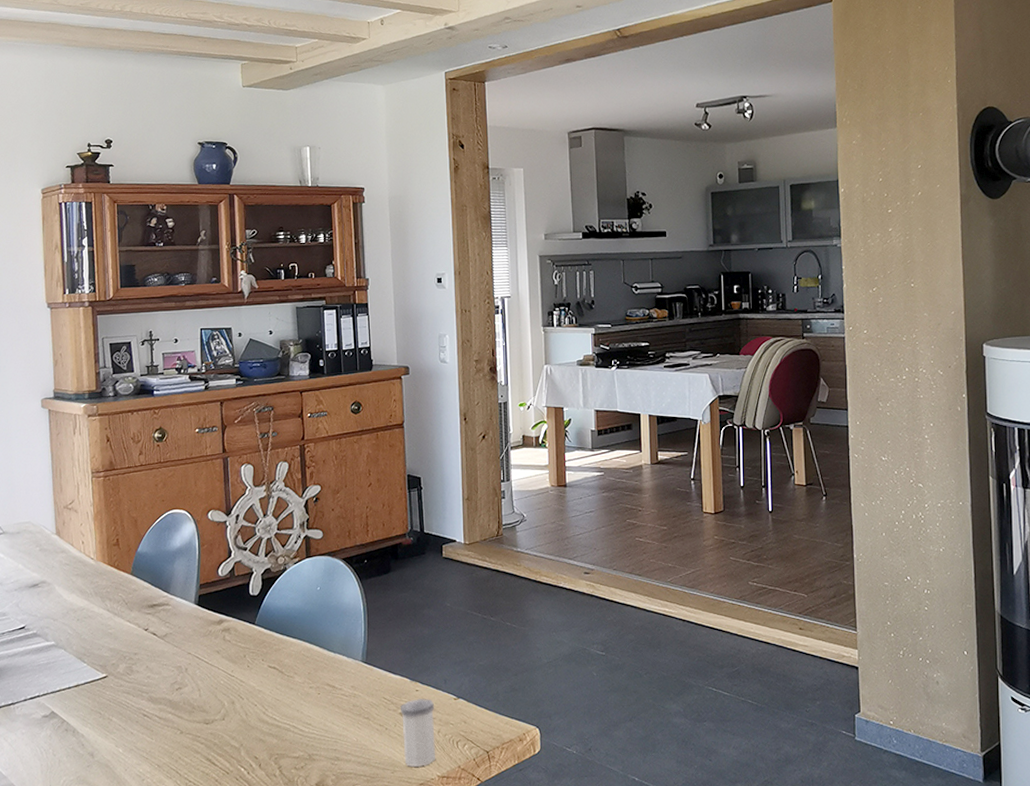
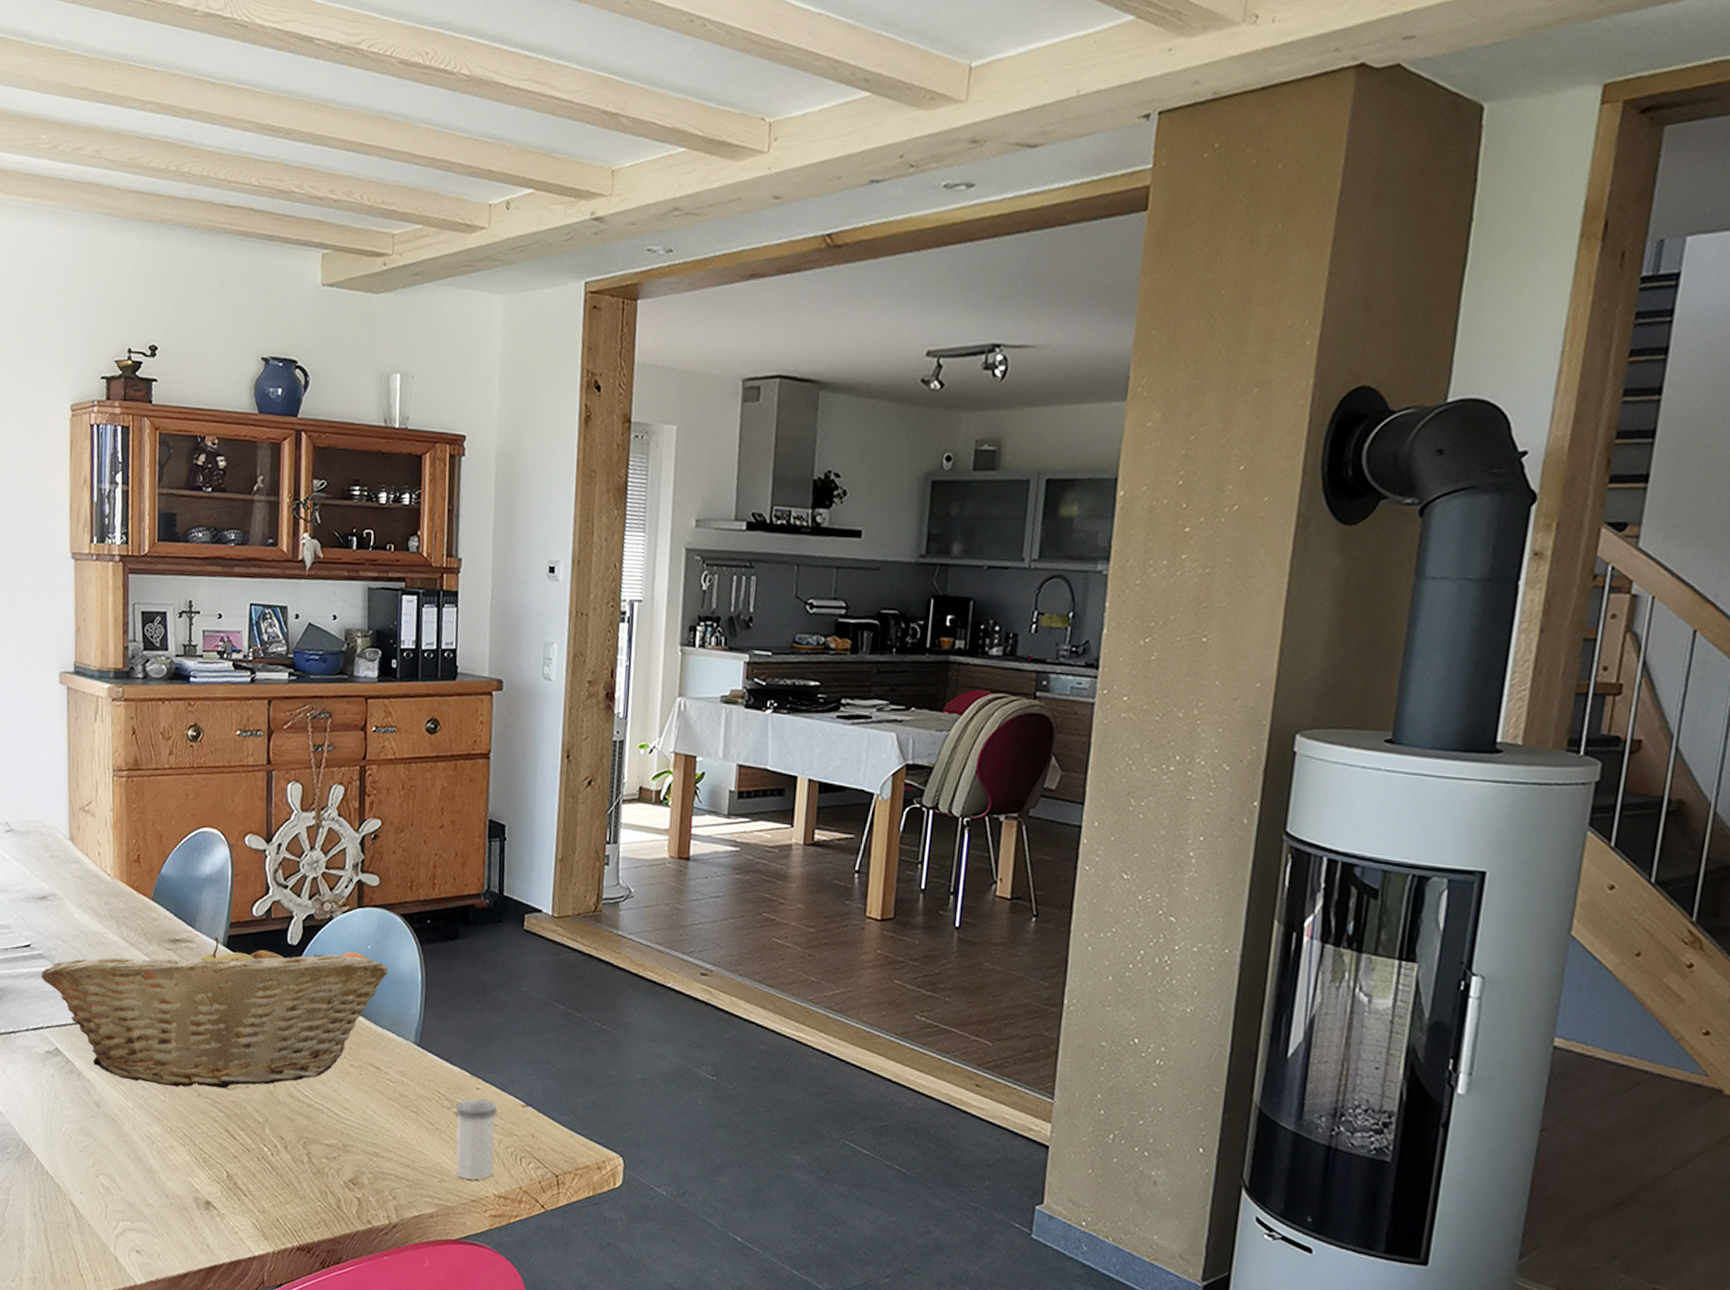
fruit basket: none [35,594,336,729] -> present [40,936,389,1089]

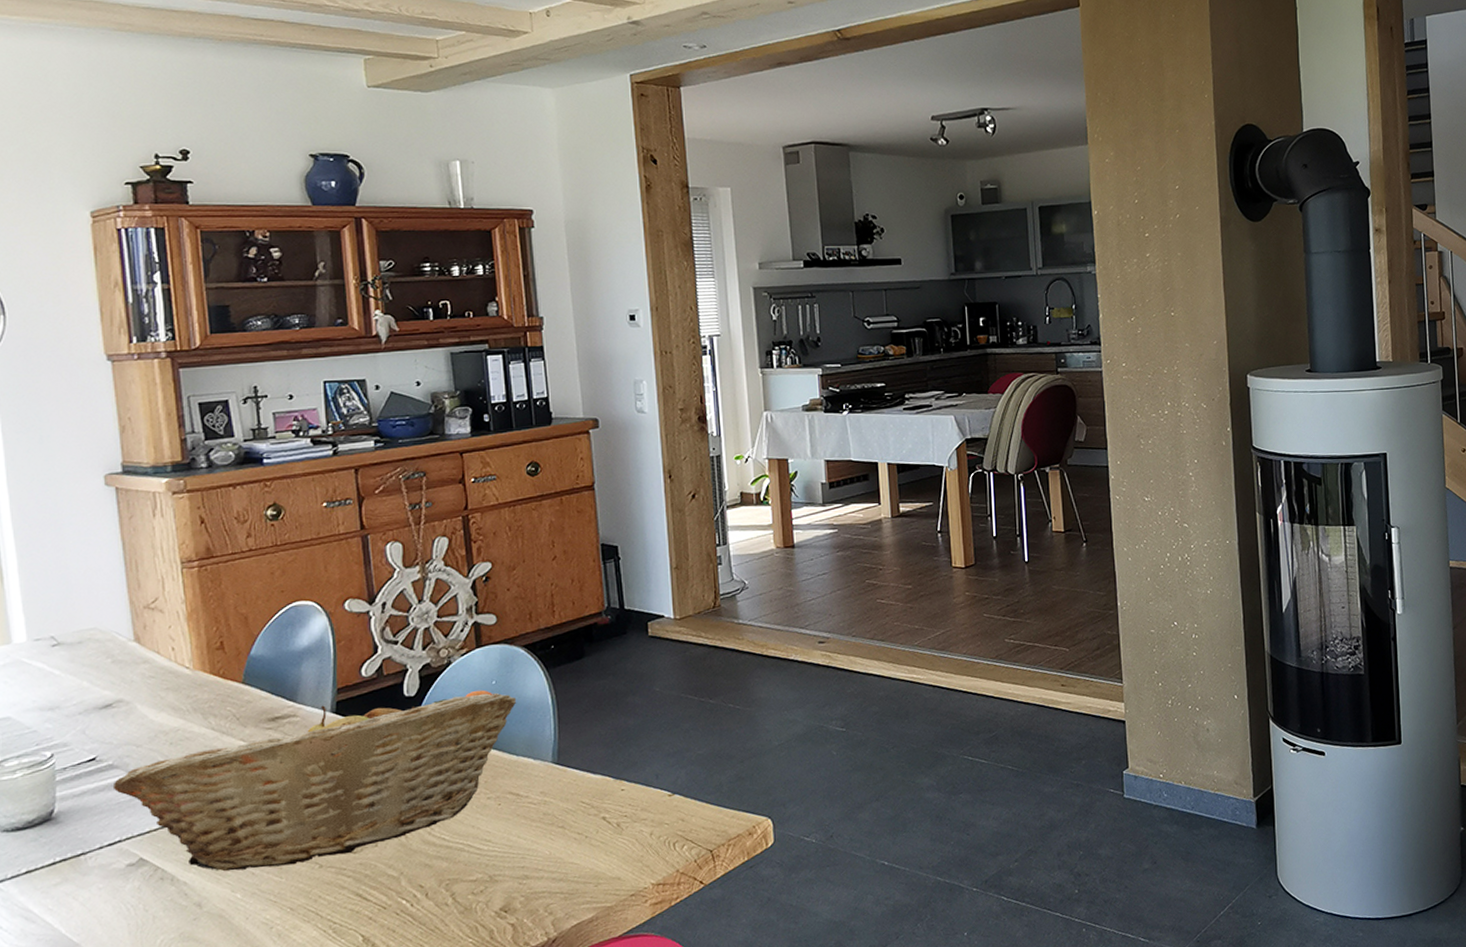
salt shaker: present [455,1099,498,1180] -> none [603,798,649,877]

